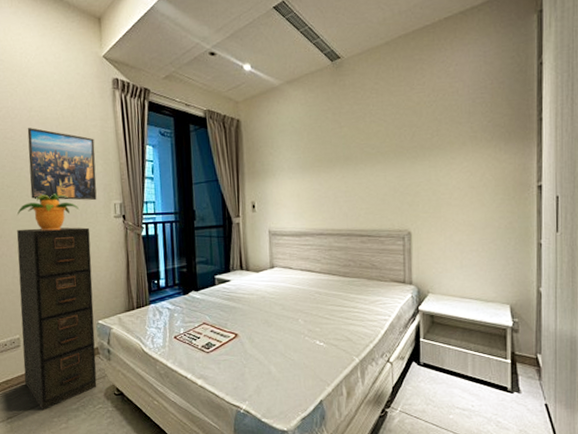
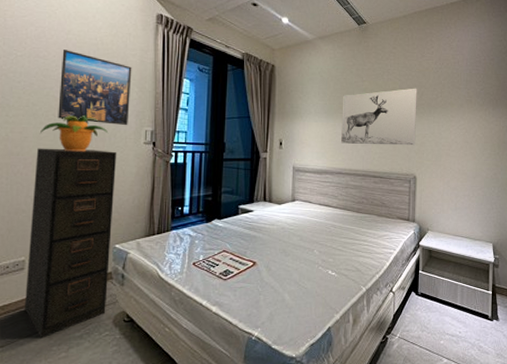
wall art: none [319,128,408,201] -> present [340,88,417,146]

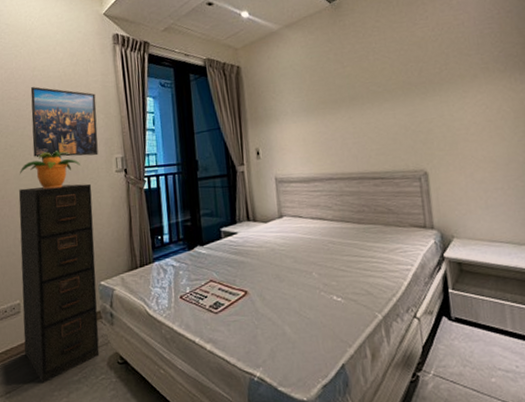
wall art: present [340,88,417,146] -> none [322,64,421,144]

